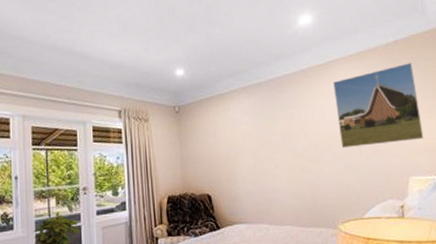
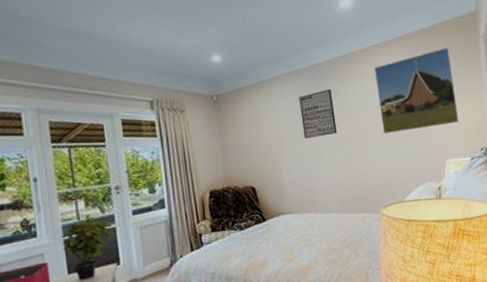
wall art: none [256,103,294,150] -> present [299,89,337,138]

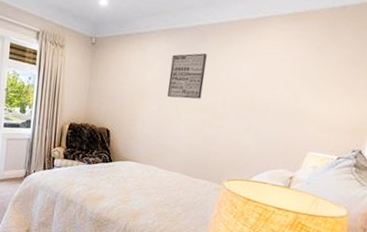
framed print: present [374,47,459,135] -> none [248,33,354,118]

